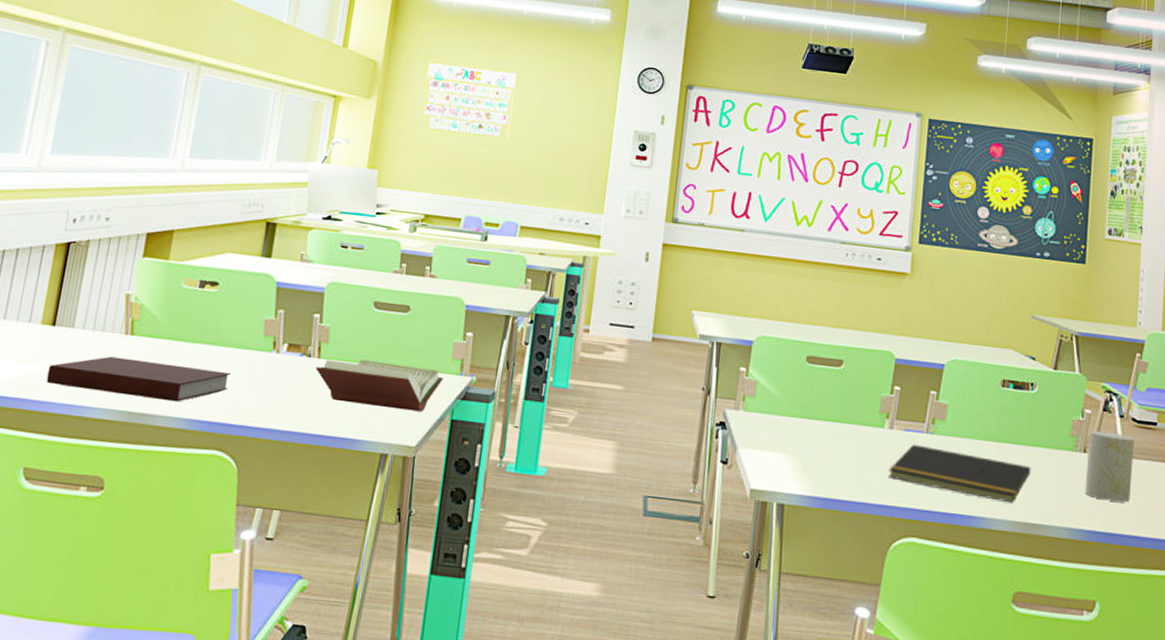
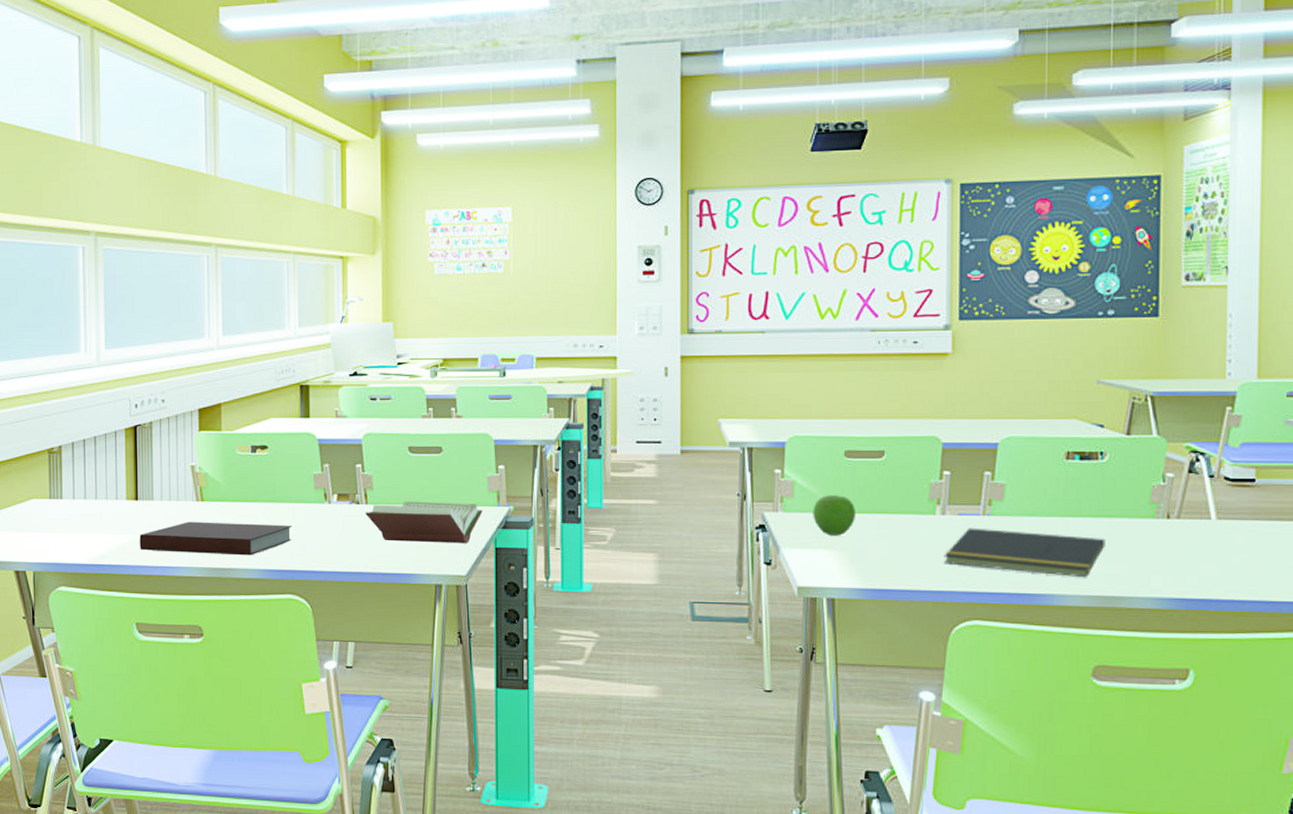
fruit: none [771,398,813,441] -> present [813,495,857,536]
cup: present [1084,430,1134,503] -> none [1170,494,1228,566]

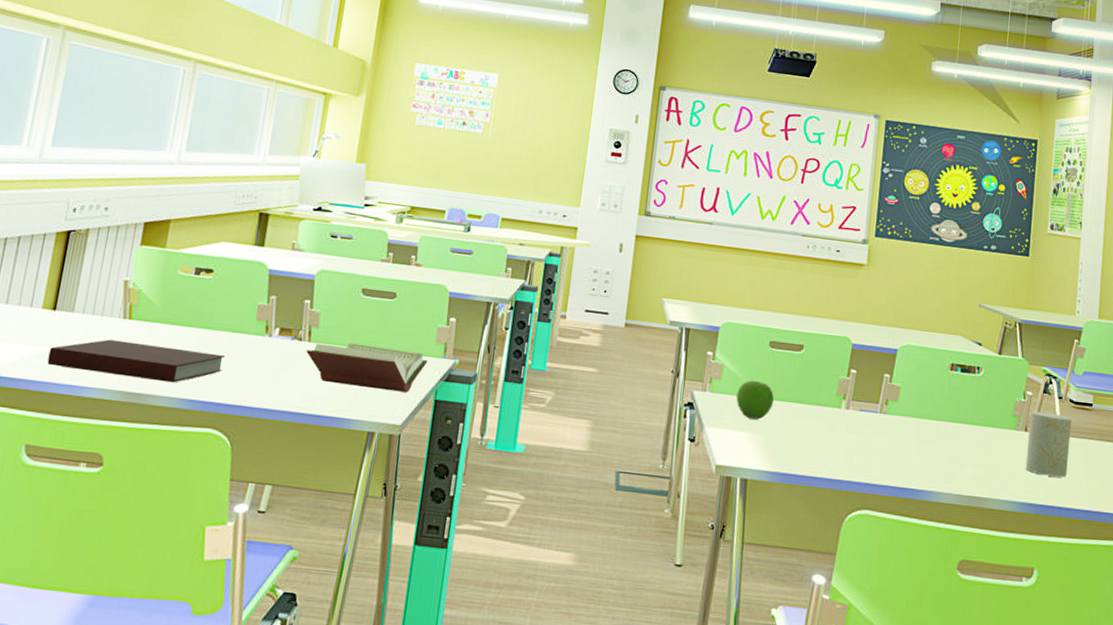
notepad: present [944,527,1106,578] -> none [844,423,976,479]
cup: none [1170,494,1228,566] -> present [1025,411,1072,478]

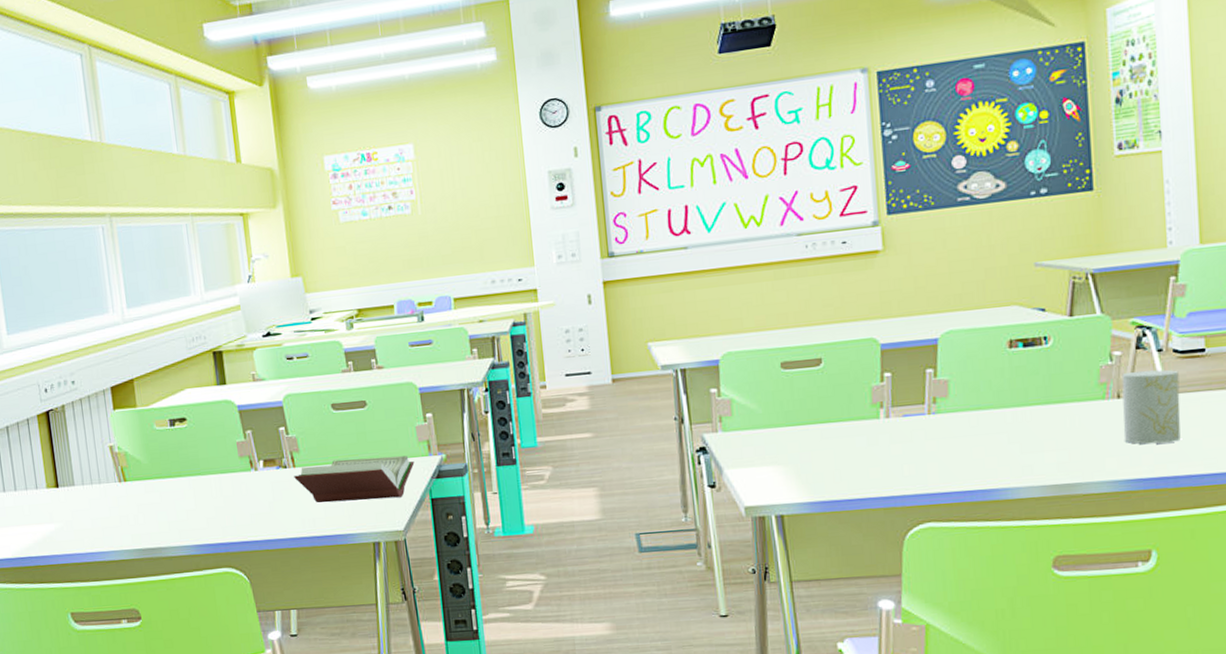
notebook: present [47,339,226,383] -> none [64,496,221,539]
fruit: present [736,380,774,420] -> none [753,408,799,451]

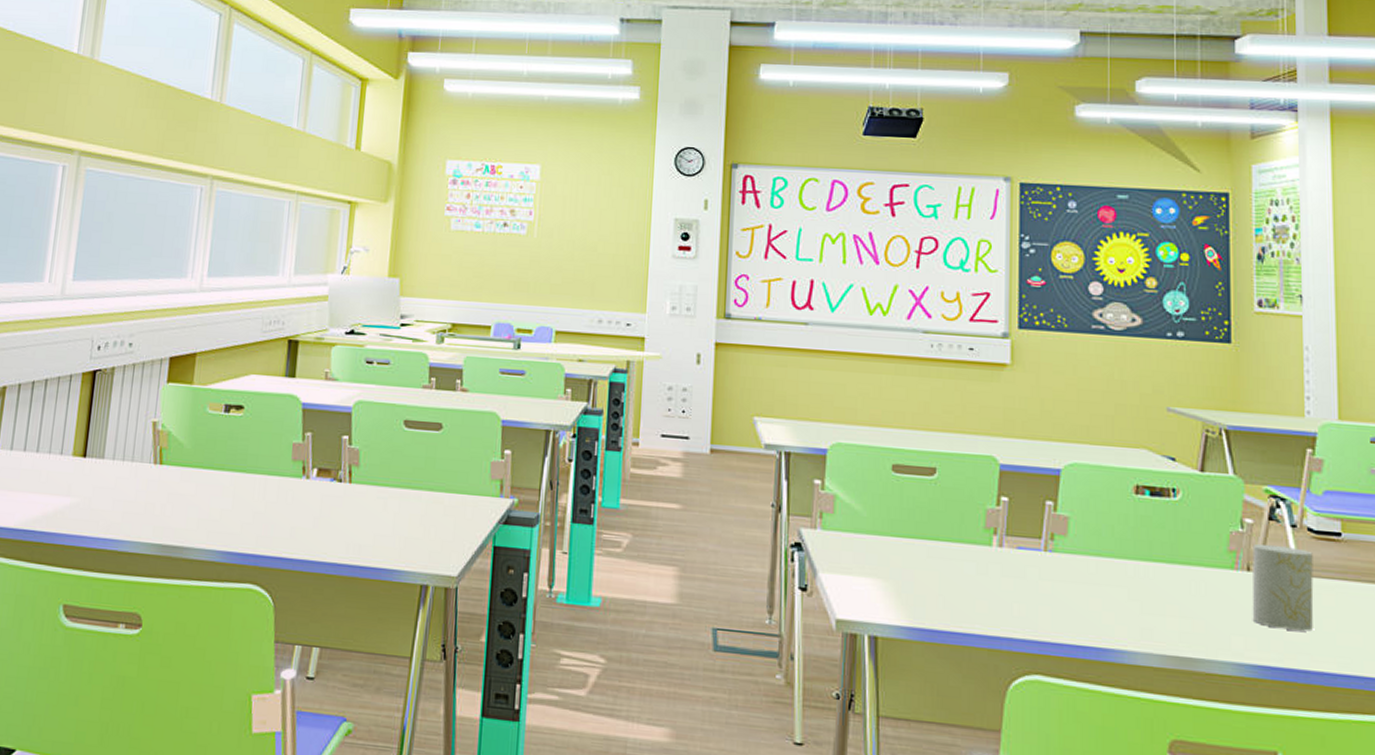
book: present [294,456,415,504] -> none [347,483,483,539]

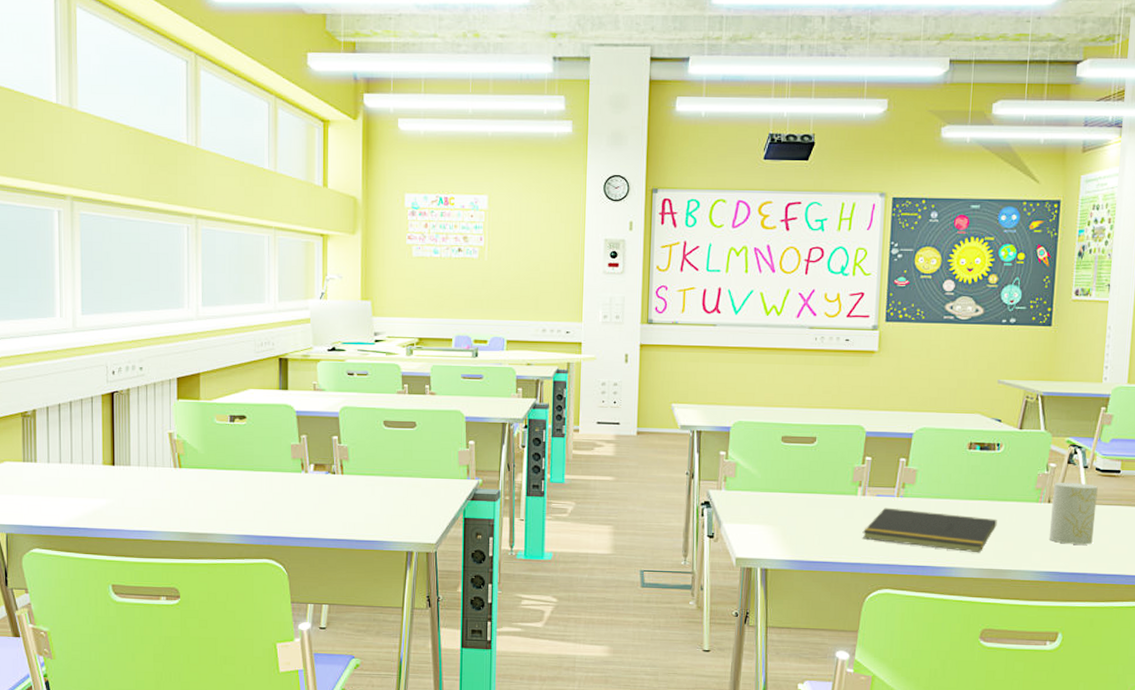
notepad: none [1001,564,1180,634] -> present [862,507,997,553]

